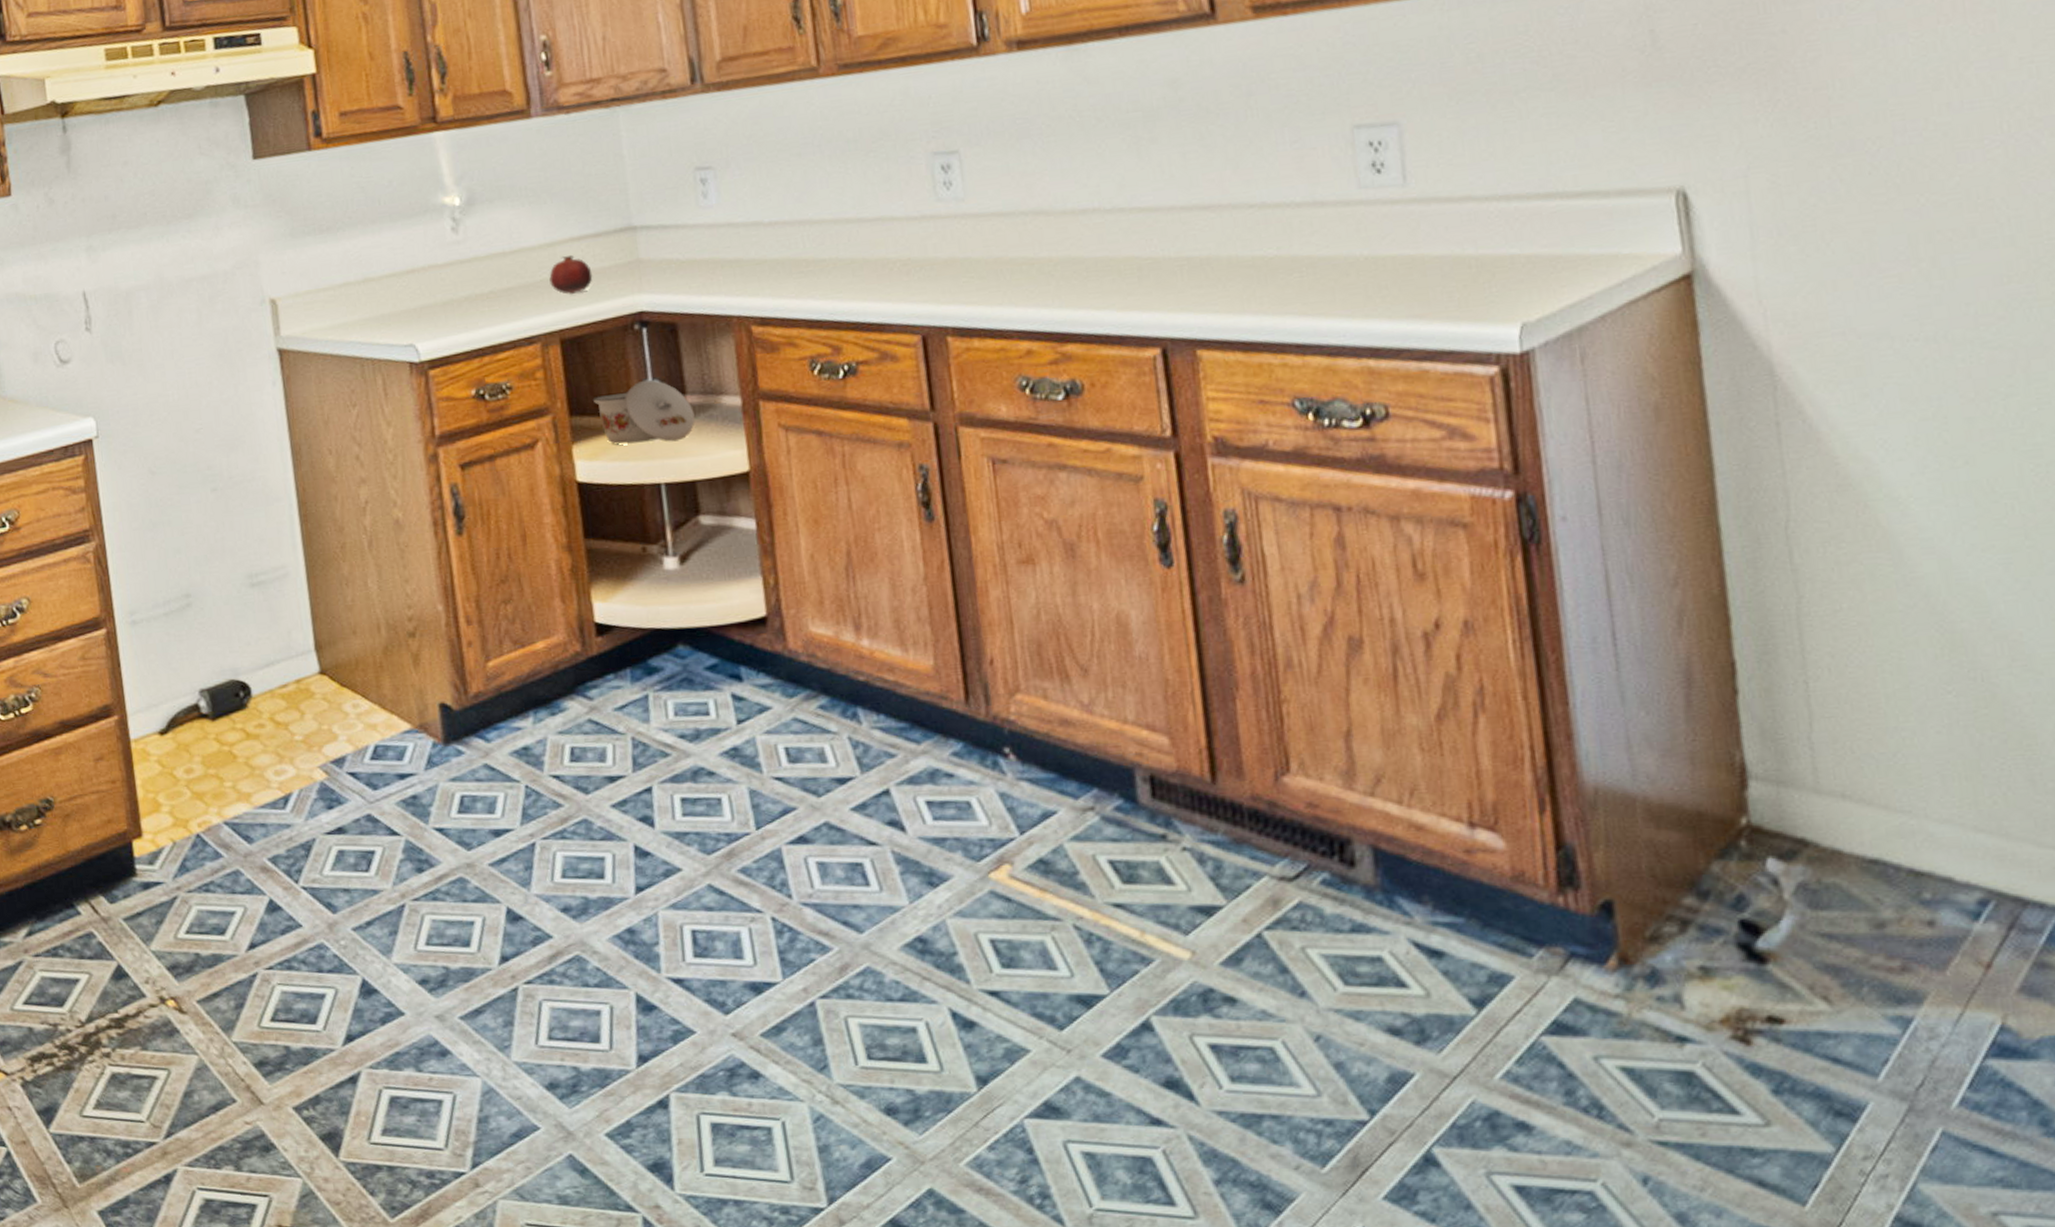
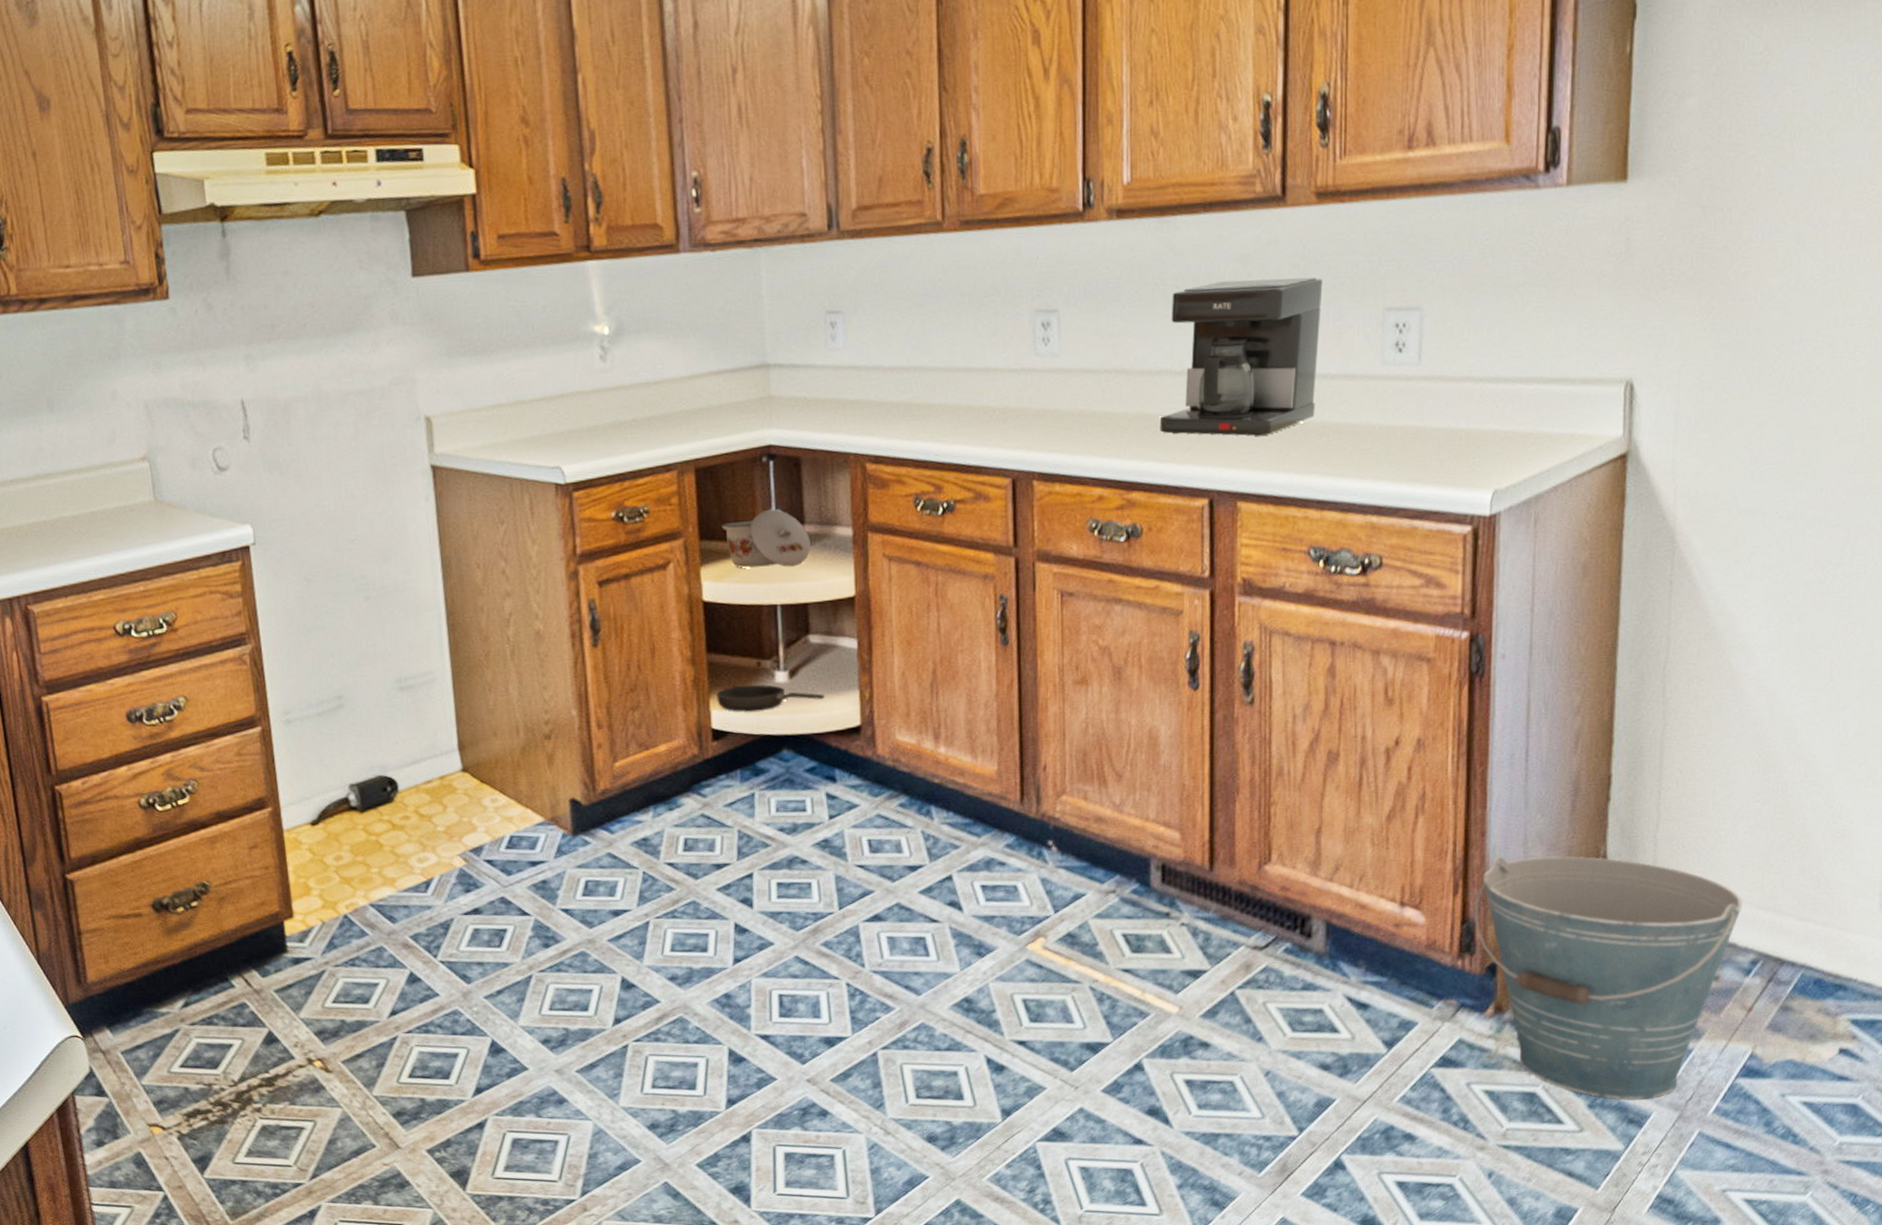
fruit: present [549,254,593,295] -> none [688,388,728,427]
frying pan: none [597,571,723,602] -> present [716,684,825,711]
coffee maker: none [1091,97,1281,278] -> present [1159,277,1323,436]
bucket: none [1571,763,1953,1085] -> present [1475,855,1742,1100]

